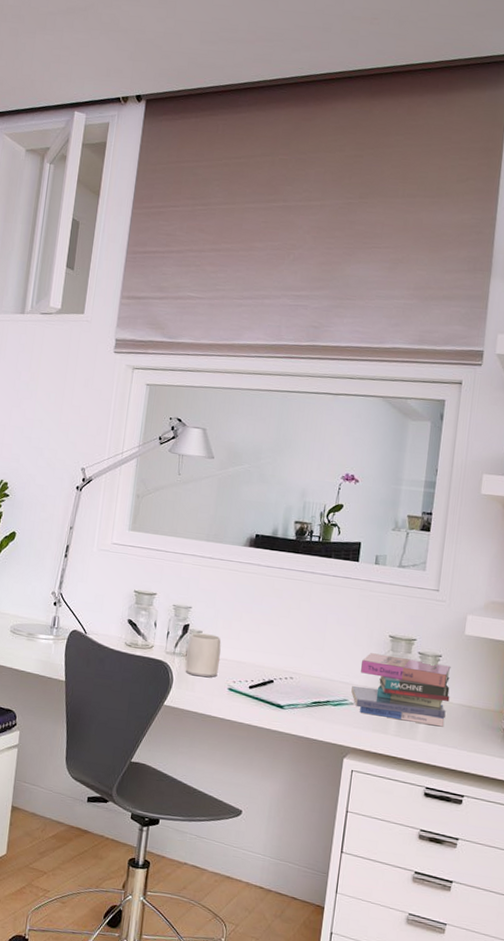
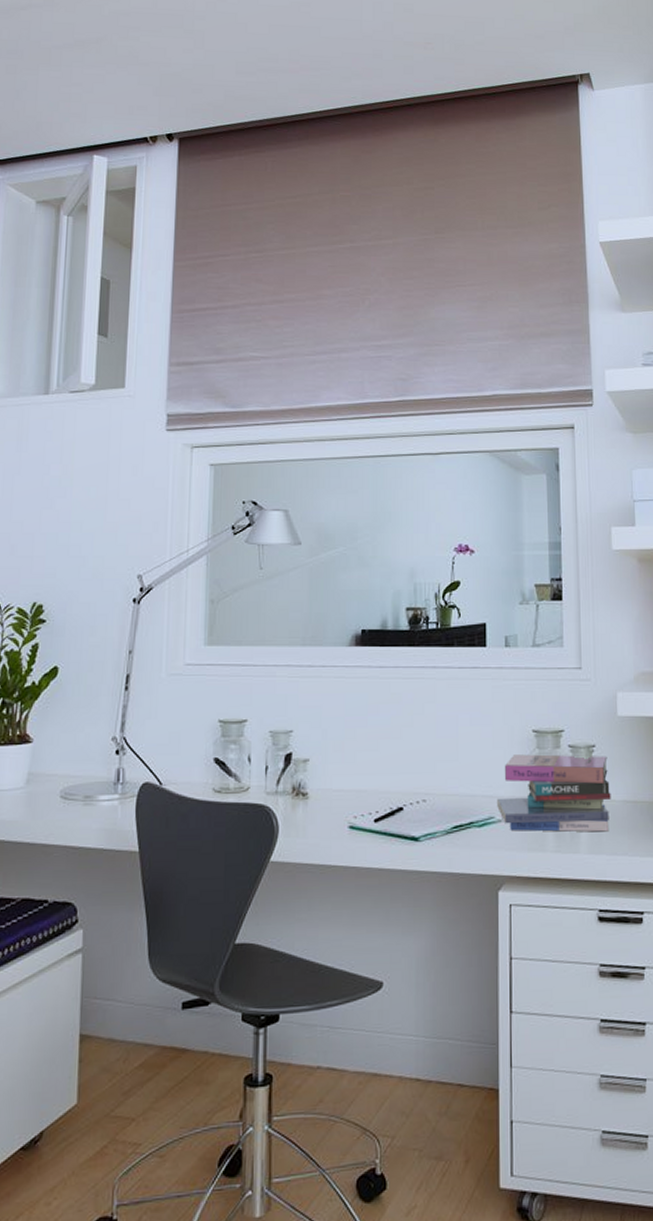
mug: present [185,633,222,678] -> none [291,761,335,818]

